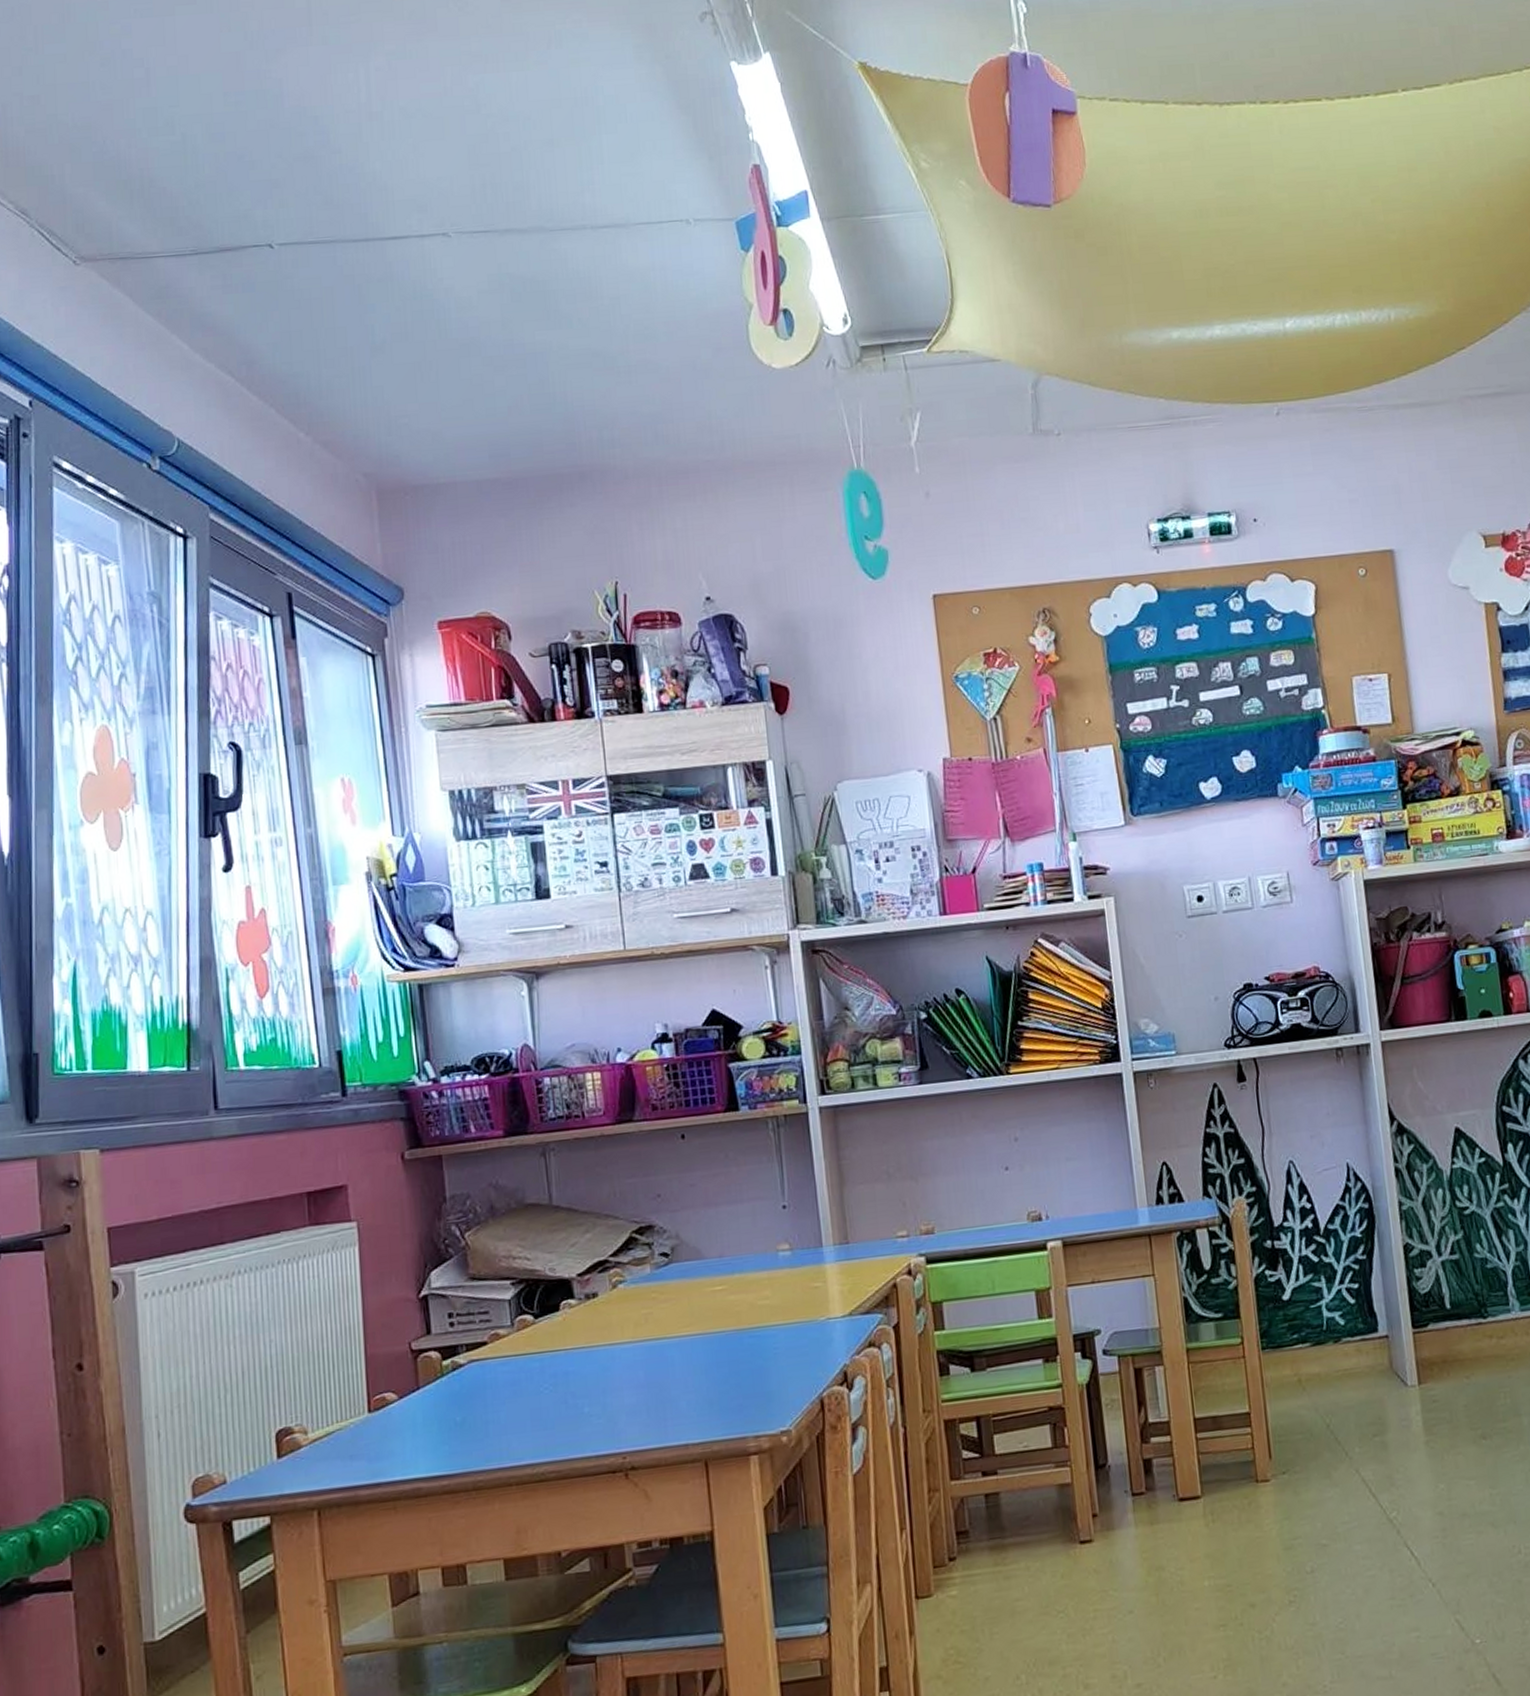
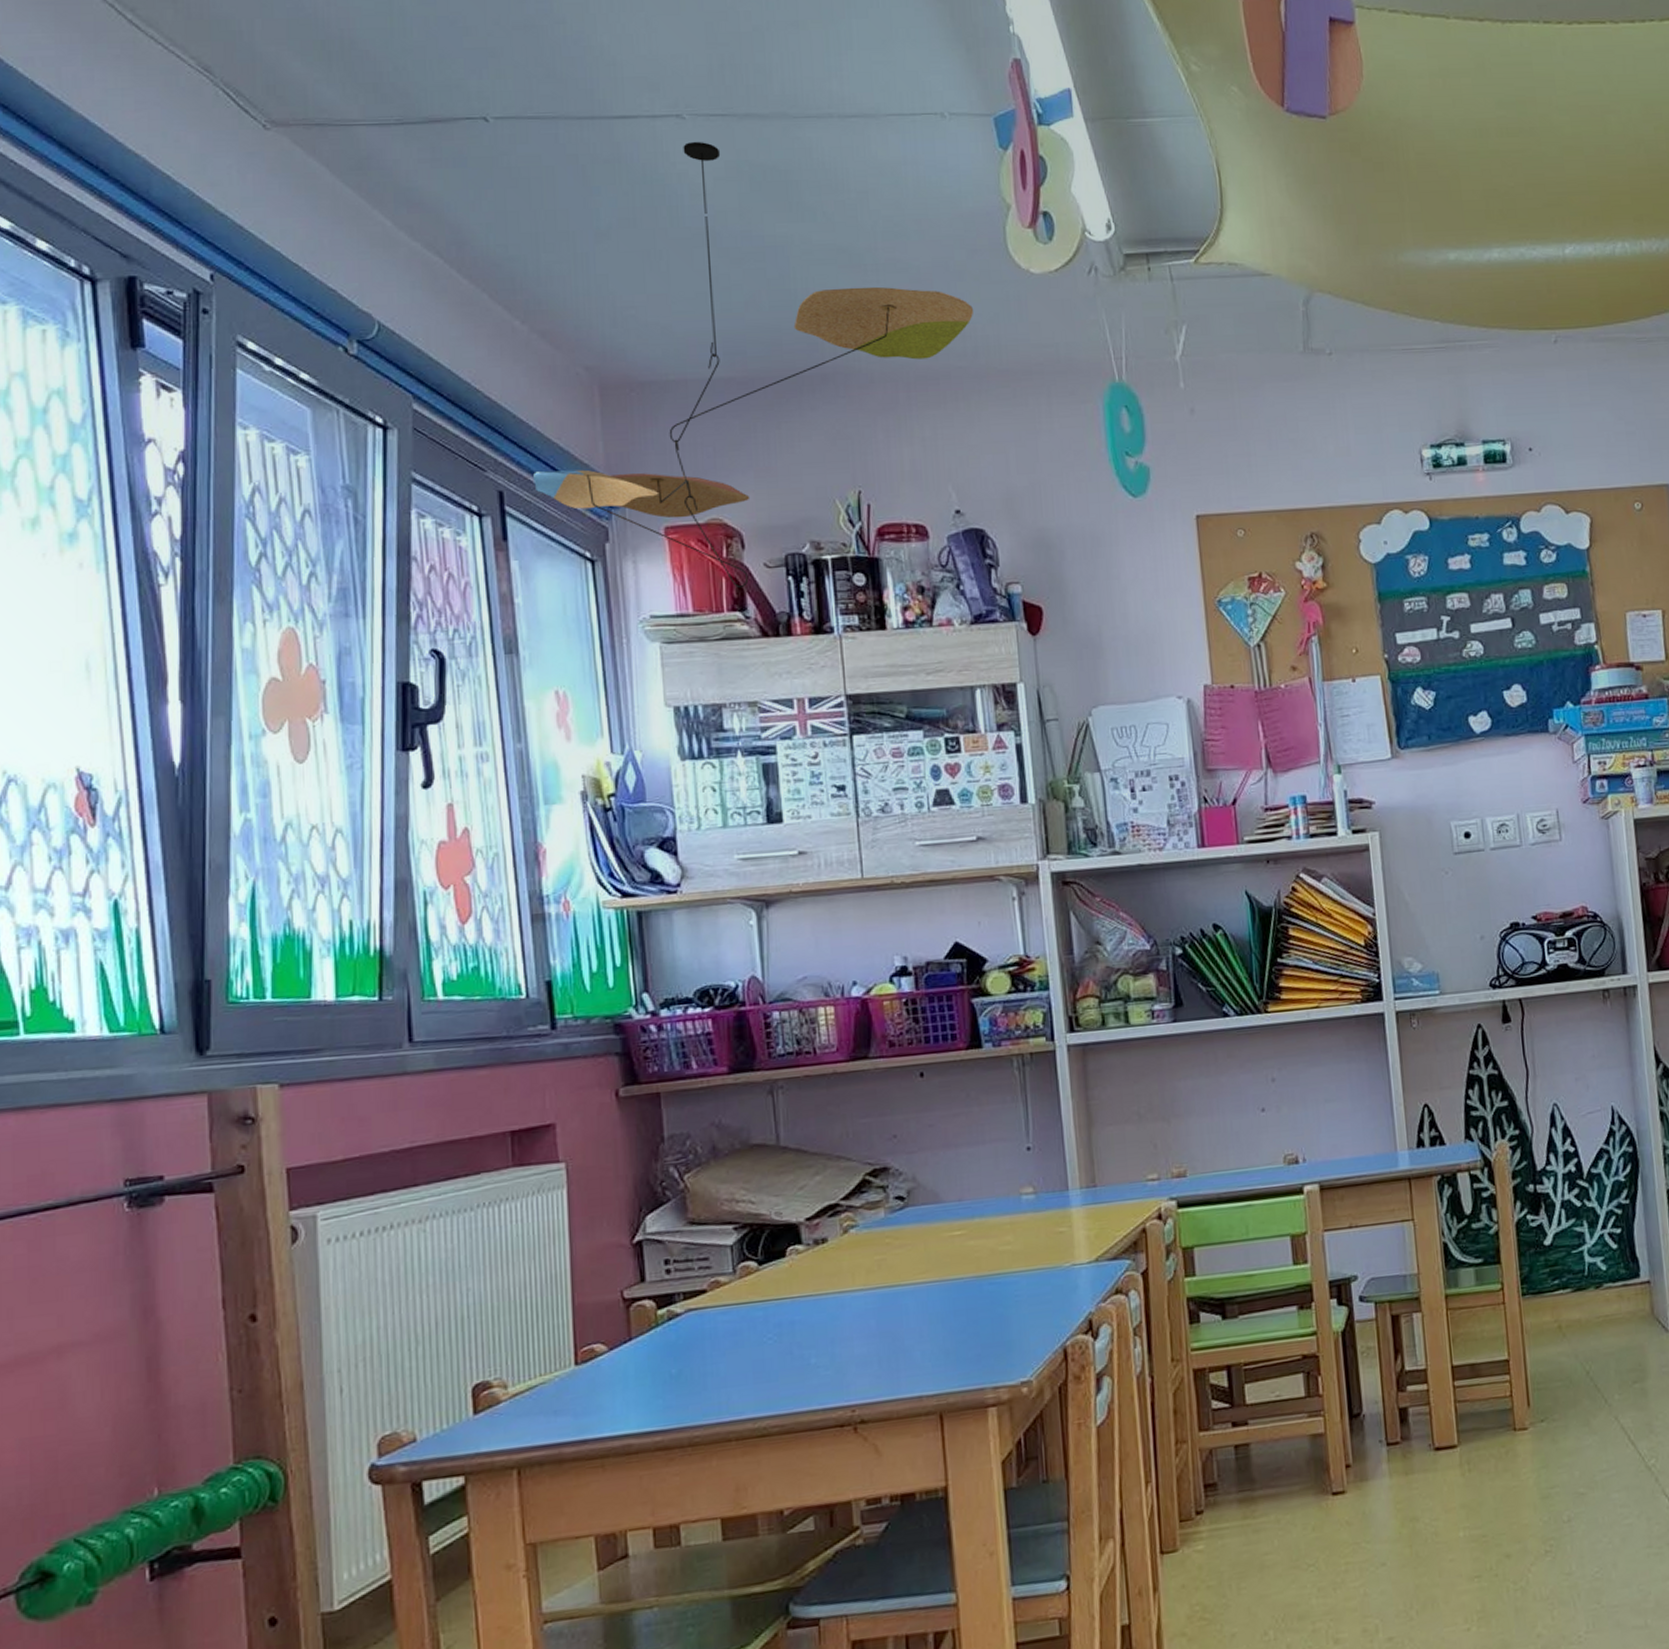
ceiling mobile: none [319,257,719,678] -> present [534,141,973,589]

